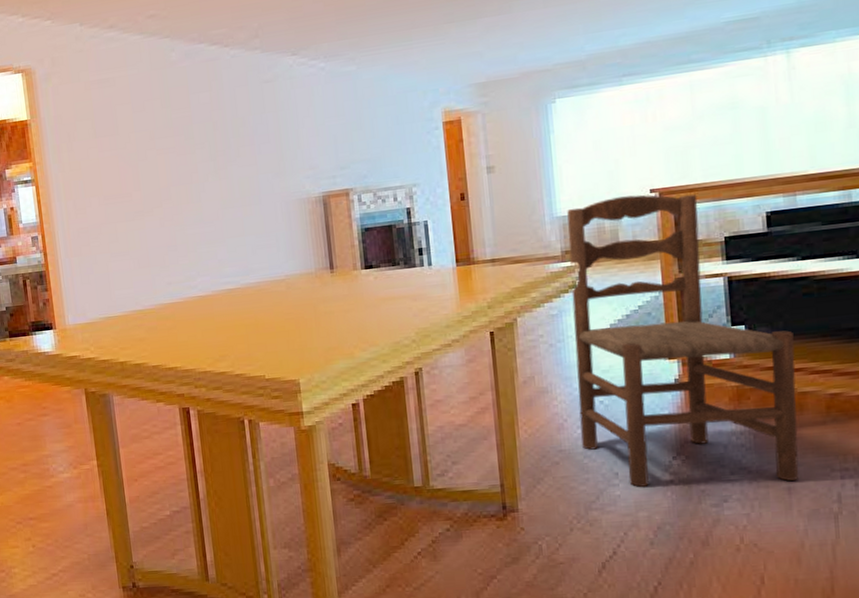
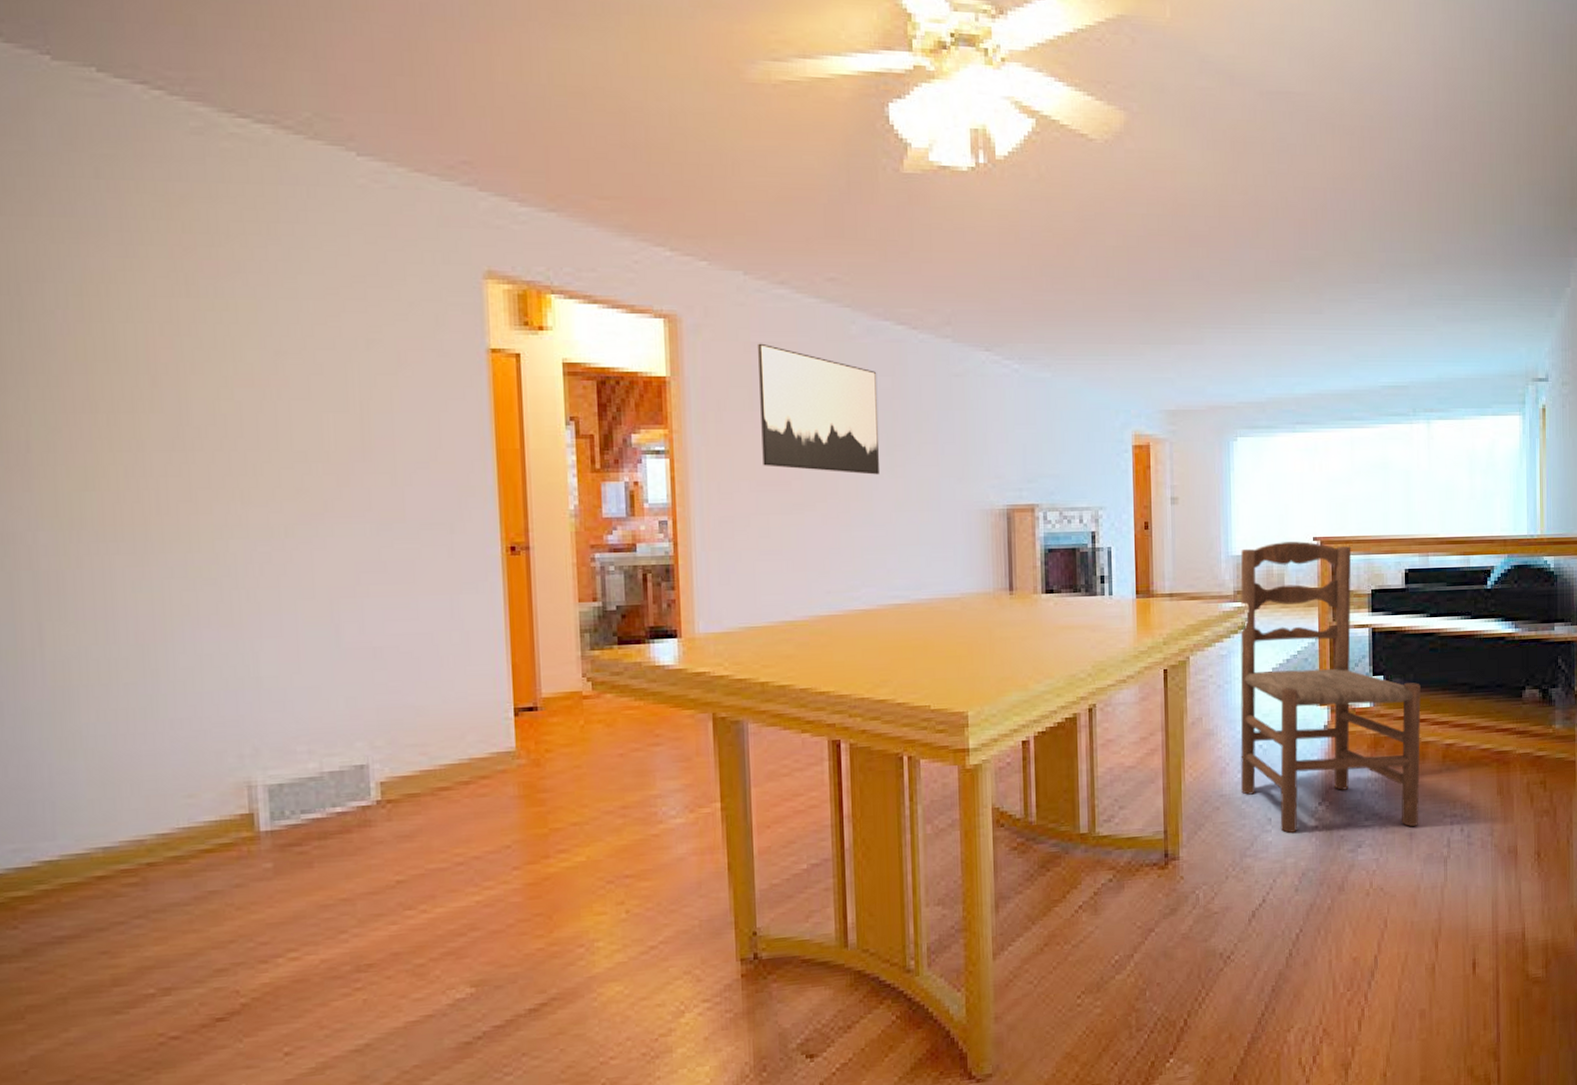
wall art: none [95,80,205,183] -> present [757,343,879,475]

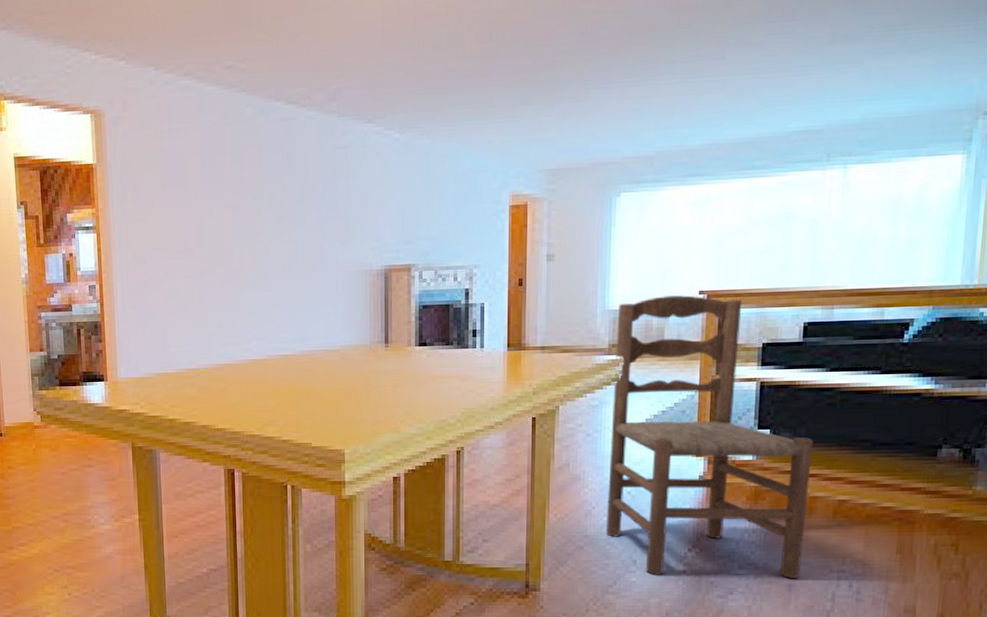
wall art: present [757,343,879,475] -> none [166,129,270,242]

